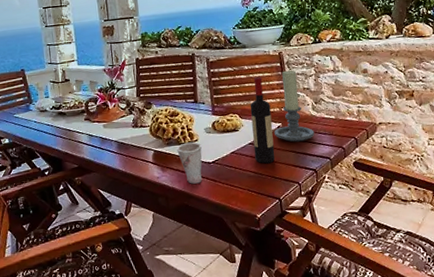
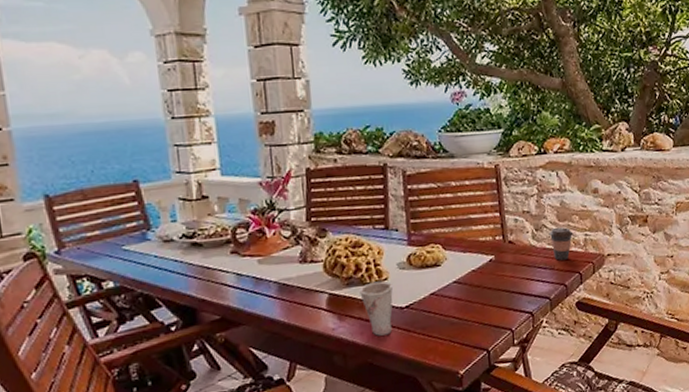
wine bottle: present [250,77,275,164] -> none [456,196,485,307]
candle holder: present [273,70,315,142] -> none [484,188,534,280]
coffee cup: none [326,100,348,128] -> present [549,227,574,261]

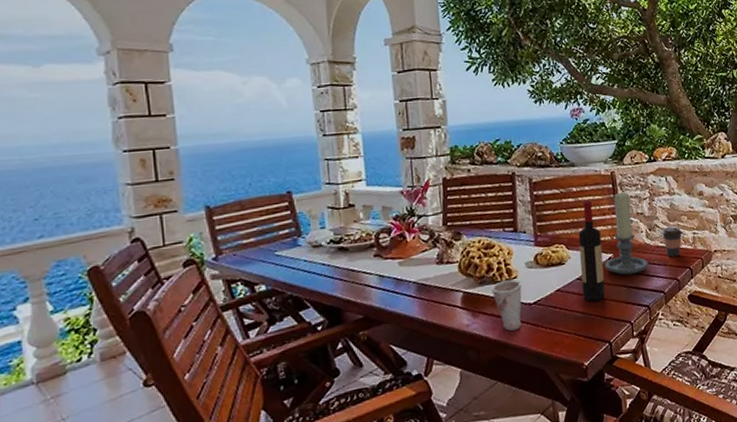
wine bottle: none [456,196,485,307] -> present [578,200,606,302]
candle holder: none [484,188,534,280] -> present [604,192,649,276]

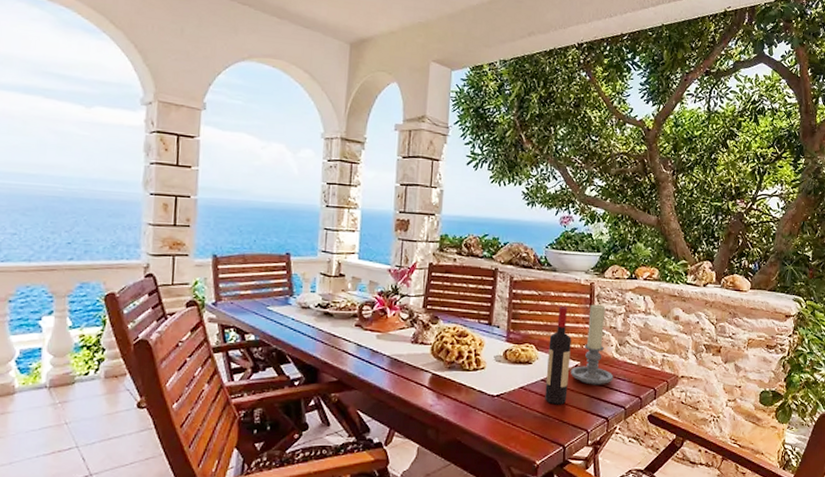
cup: present [491,279,522,331] -> none [459,369,489,418]
coffee cup: present [661,226,683,257] -> none [630,345,653,375]

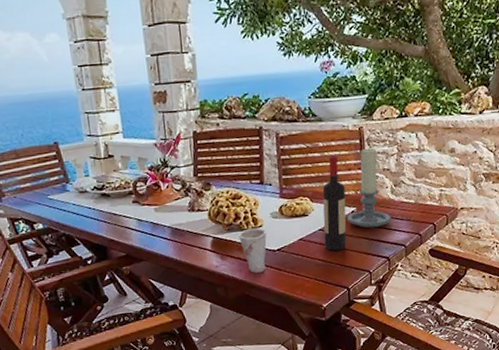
cup: none [459,369,489,418] -> present [238,227,267,273]

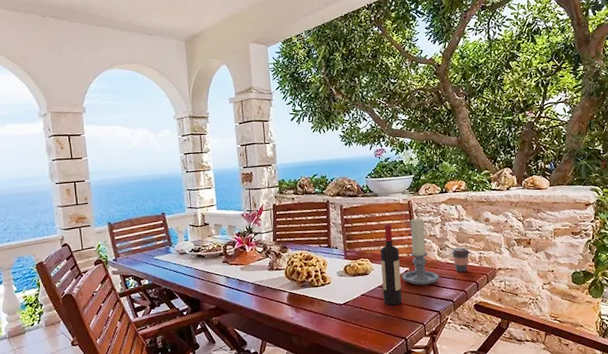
cup: present [238,227,267,273] -> none [310,284,335,324]
coffee cup: none [406,183,430,213] -> present [451,247,471,273]

